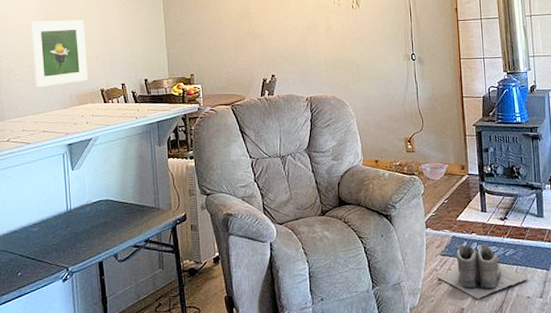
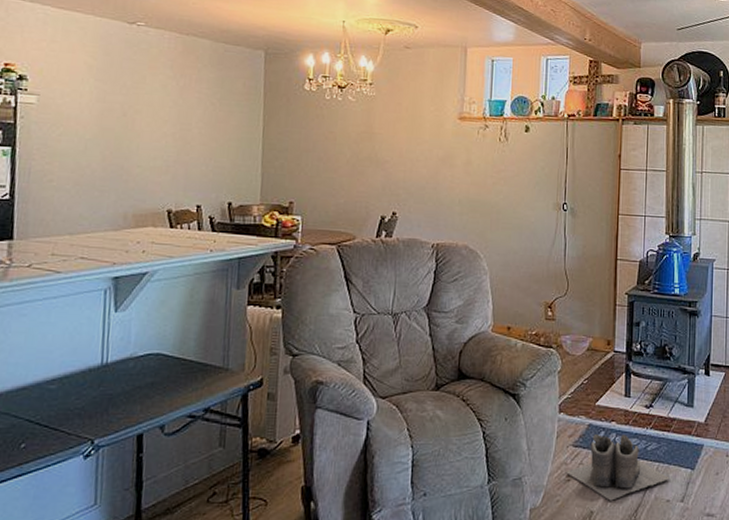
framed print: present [29,19,88,88] -> none [76,112,155,200]

